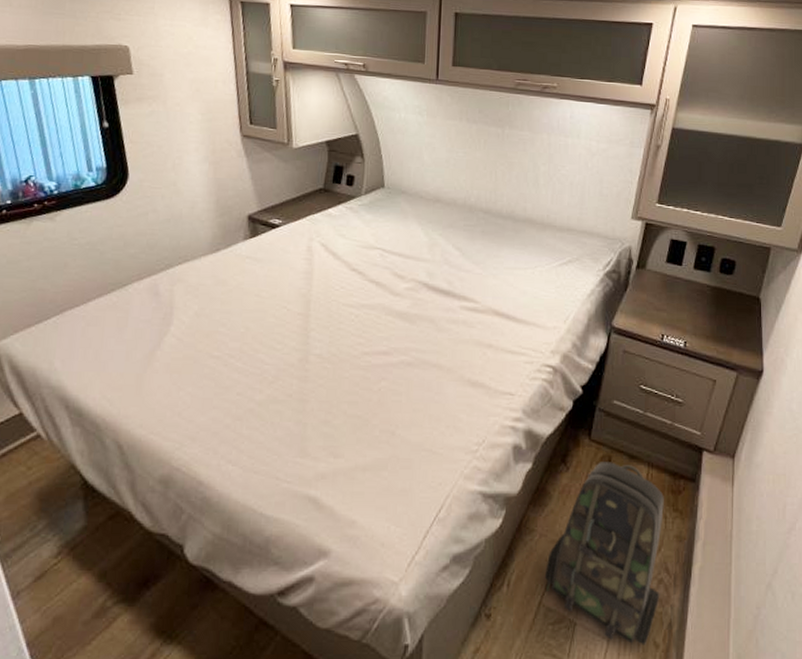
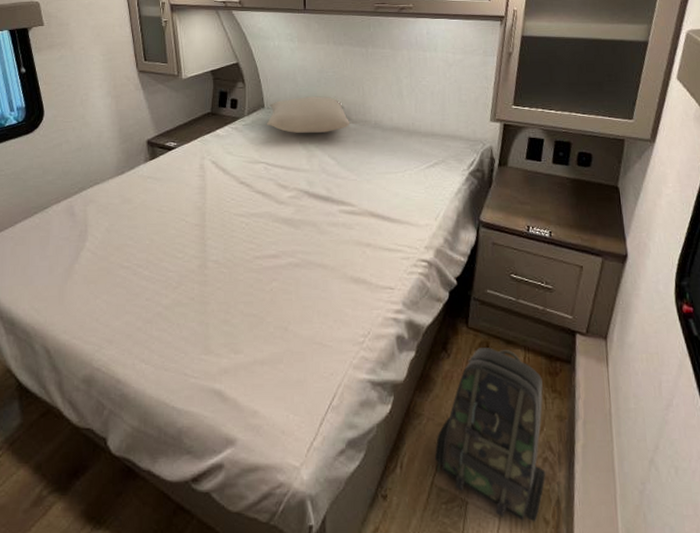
pillow: none [385,178,478,220] -> present [266,96,350,134]

